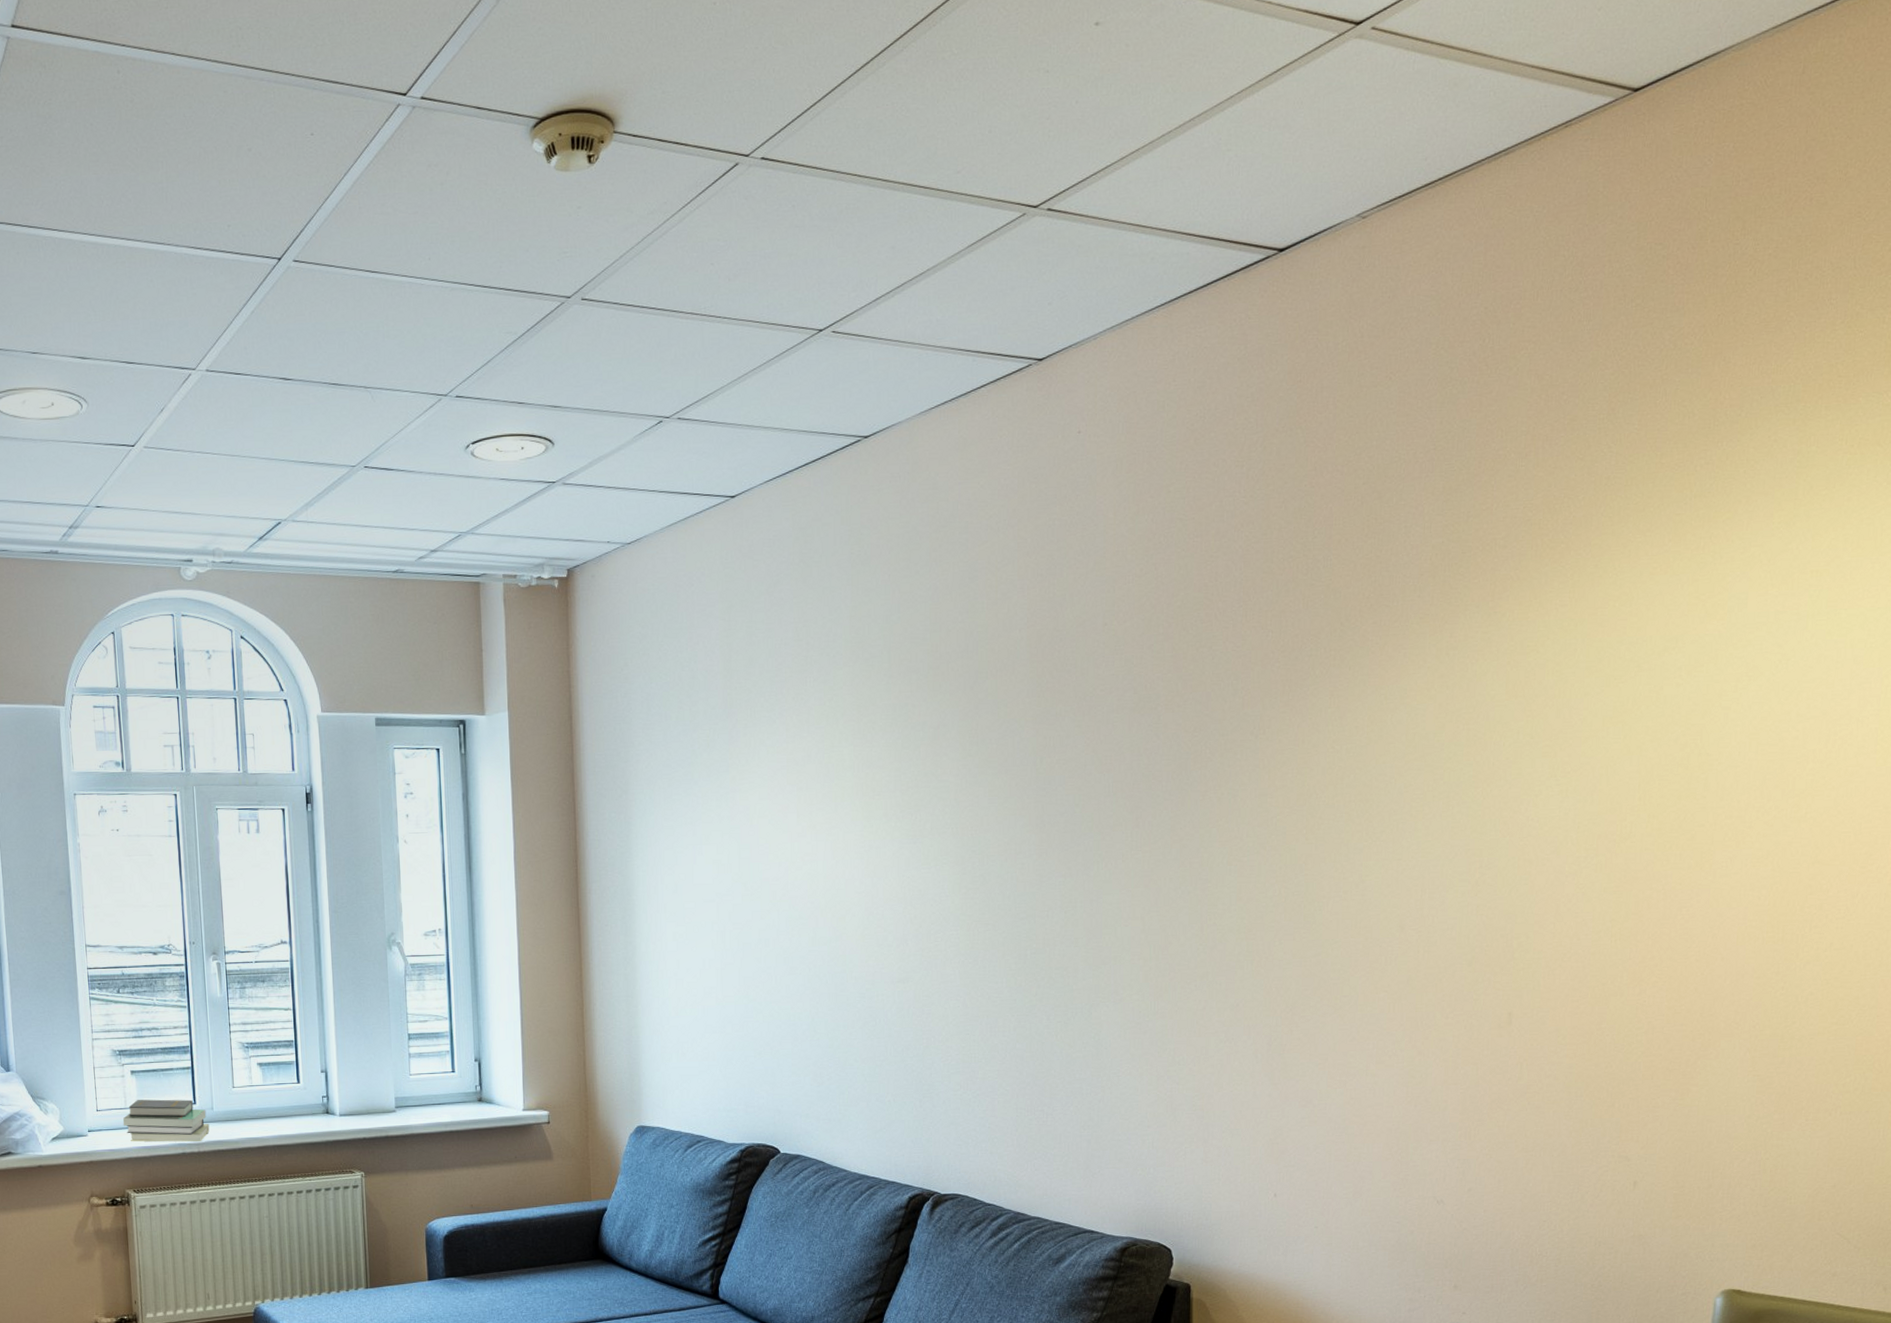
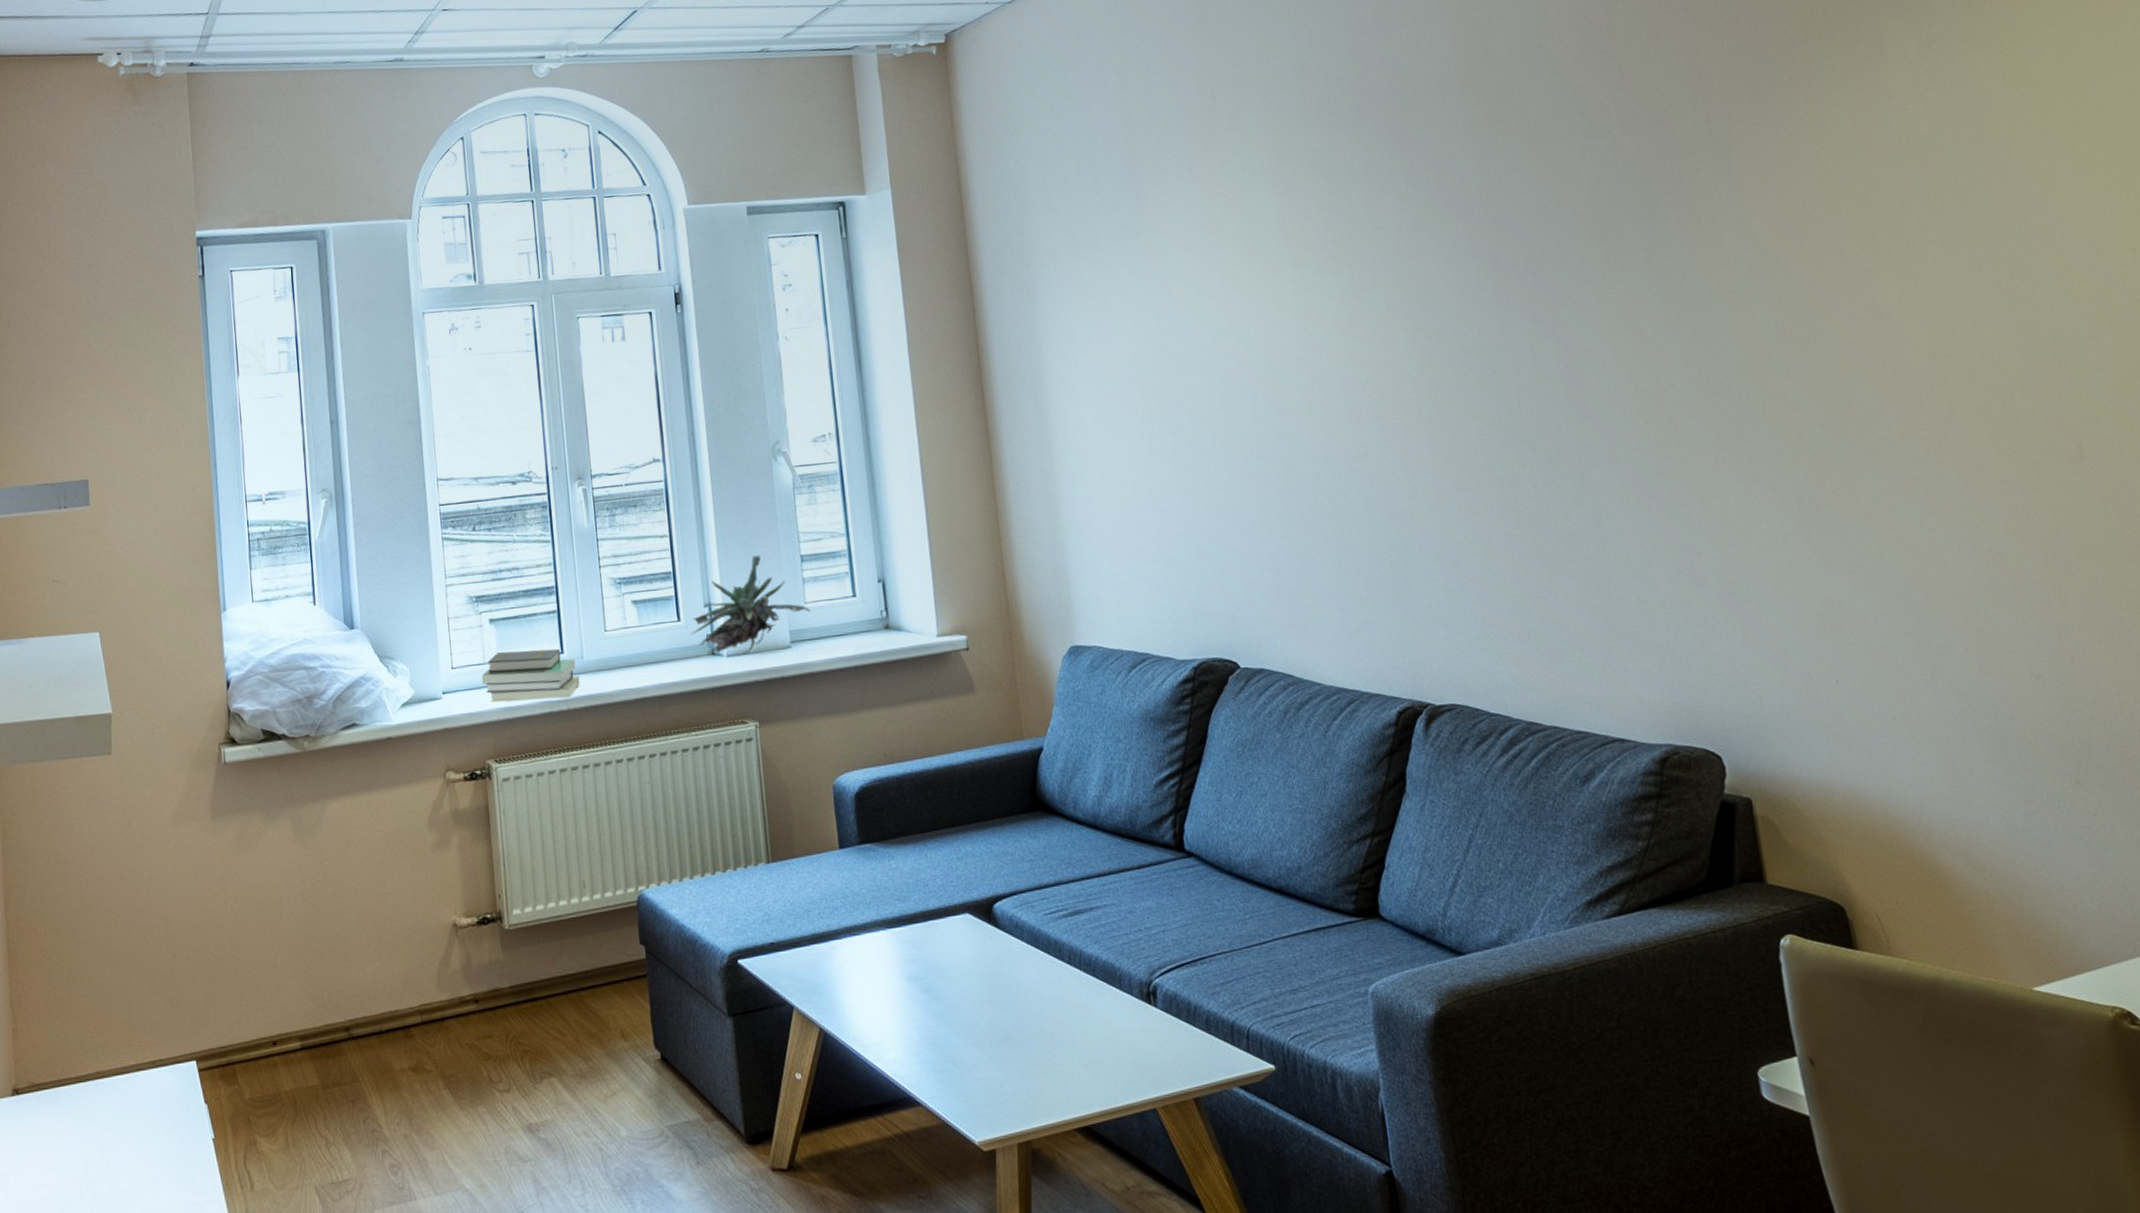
plant: none [308,1031,414,1115] -> present [690,555,811,655]

